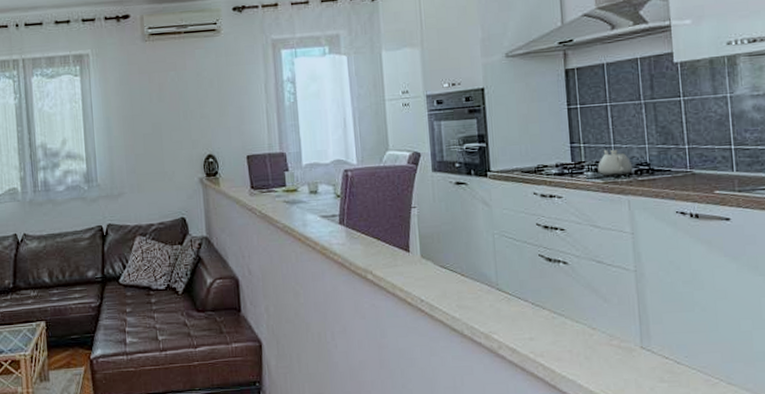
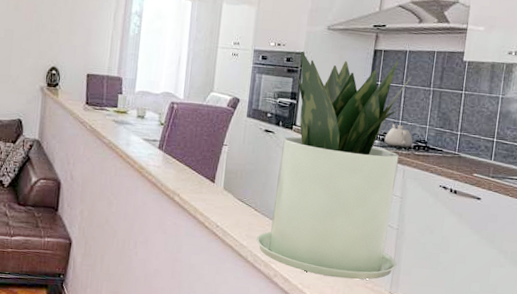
planter: none [470,77,643,340] -> present [256,52,412,280]

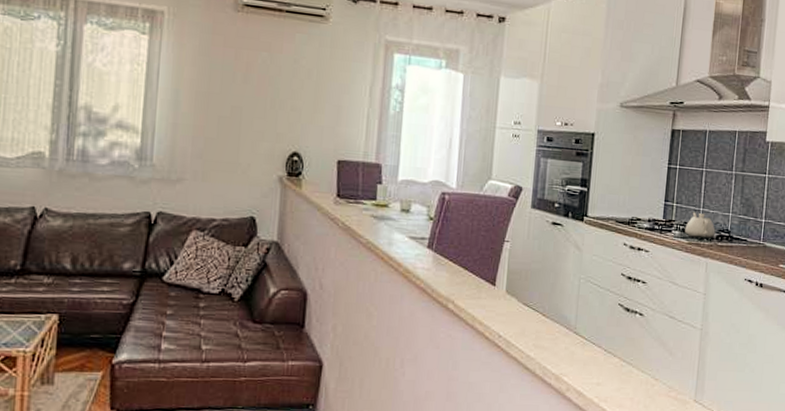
planter: present [256,52,412,280] -> none [545,132,713,389]

